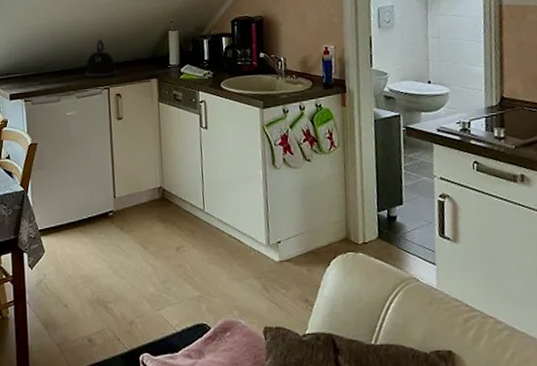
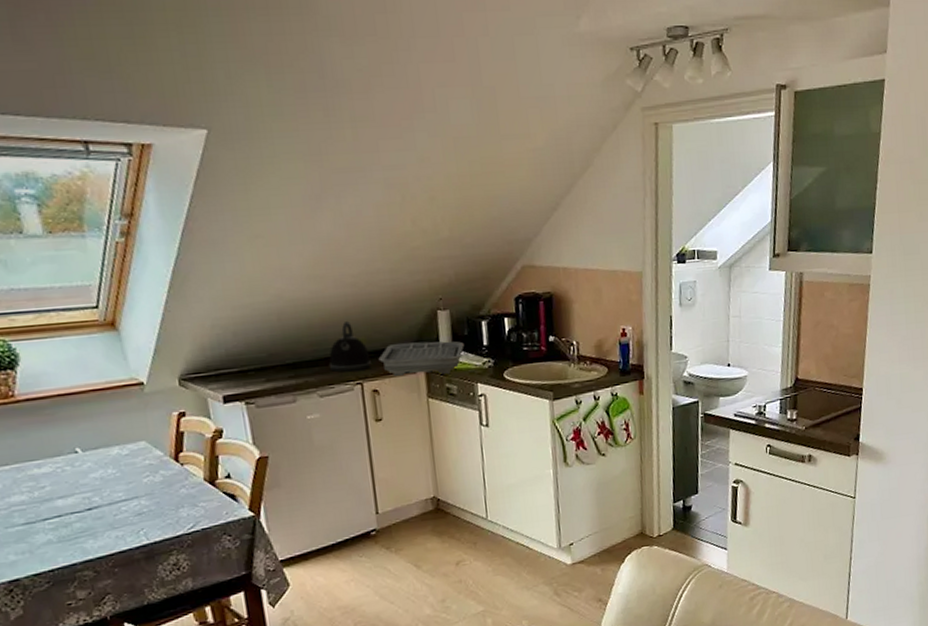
dish rack: none [122,55,189,84] -> present [378,341,464,377]

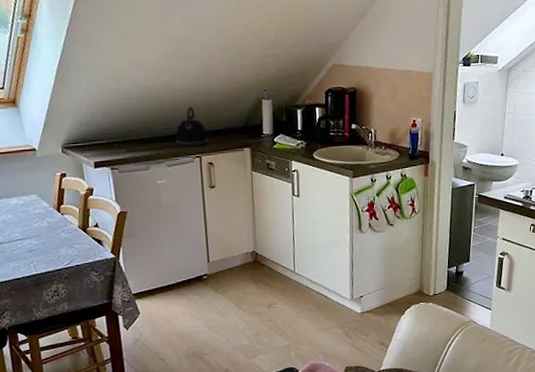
dish rack: present [378,341,464,377] -> none [214,125,283,153]

